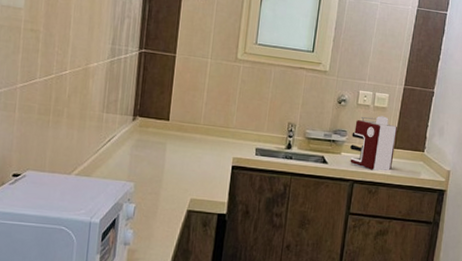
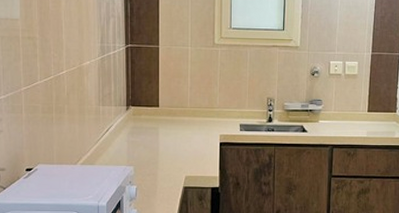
coffee maker: present [350,116,398,171] -> none [327,83,370,134]

